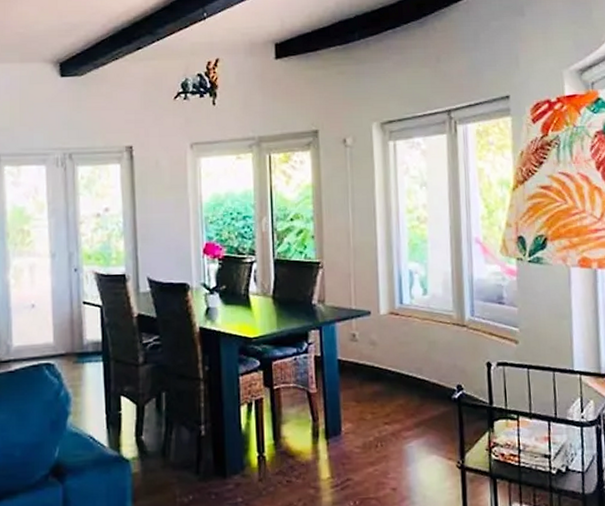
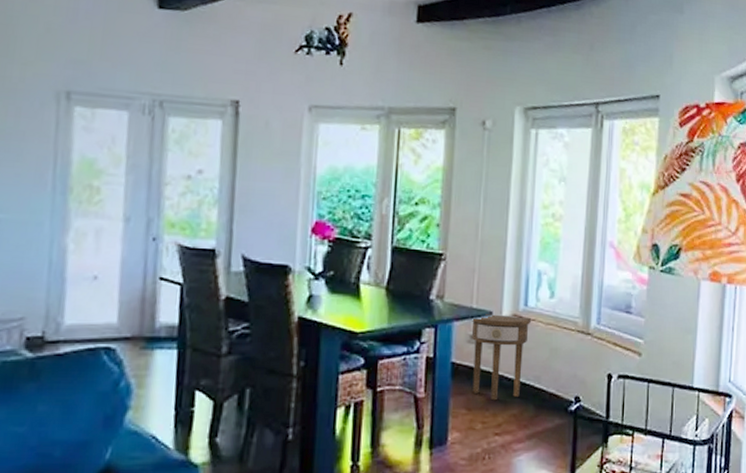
side table: none [352,313,407,393] -> present [471,314,531,401]

